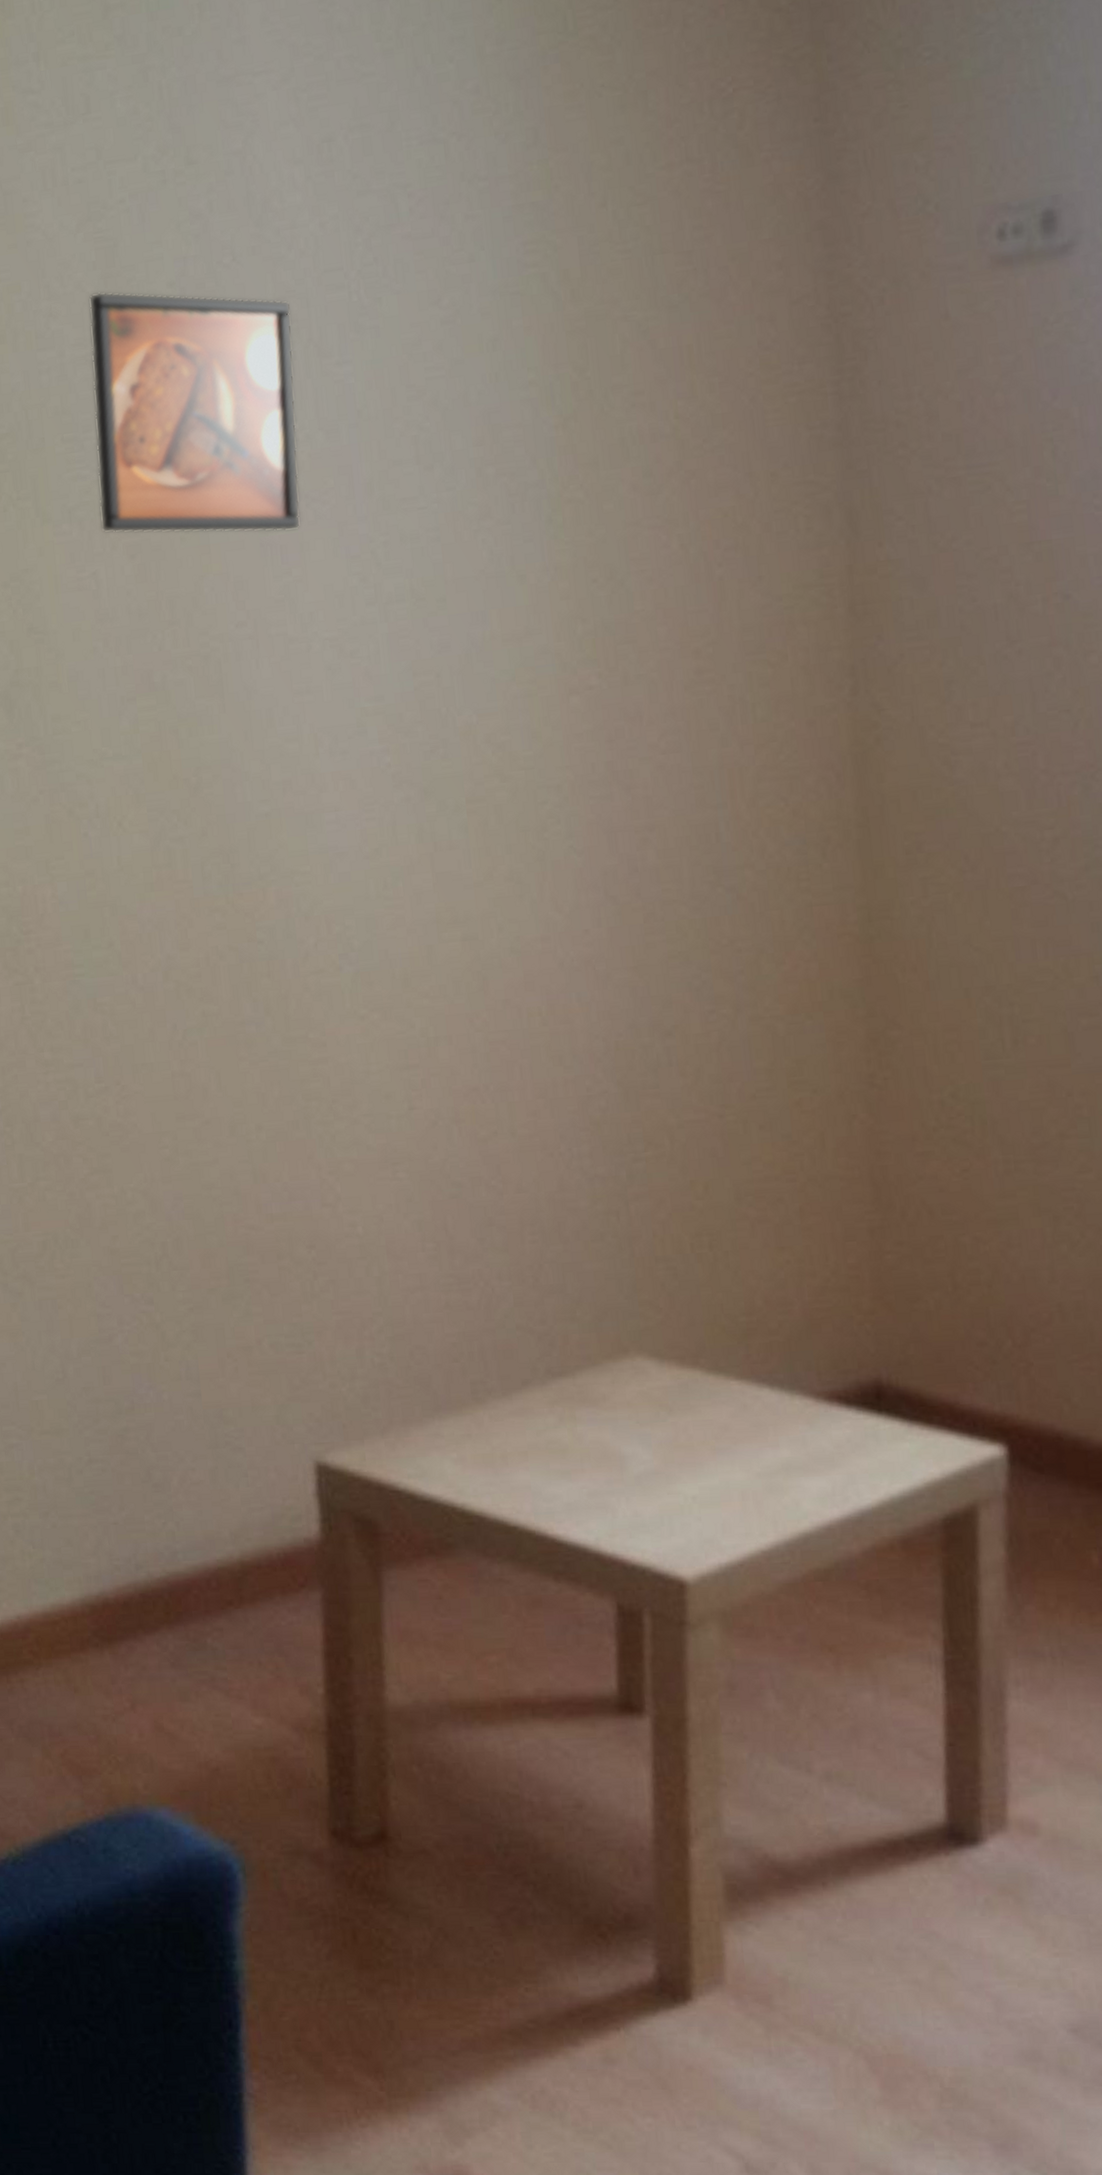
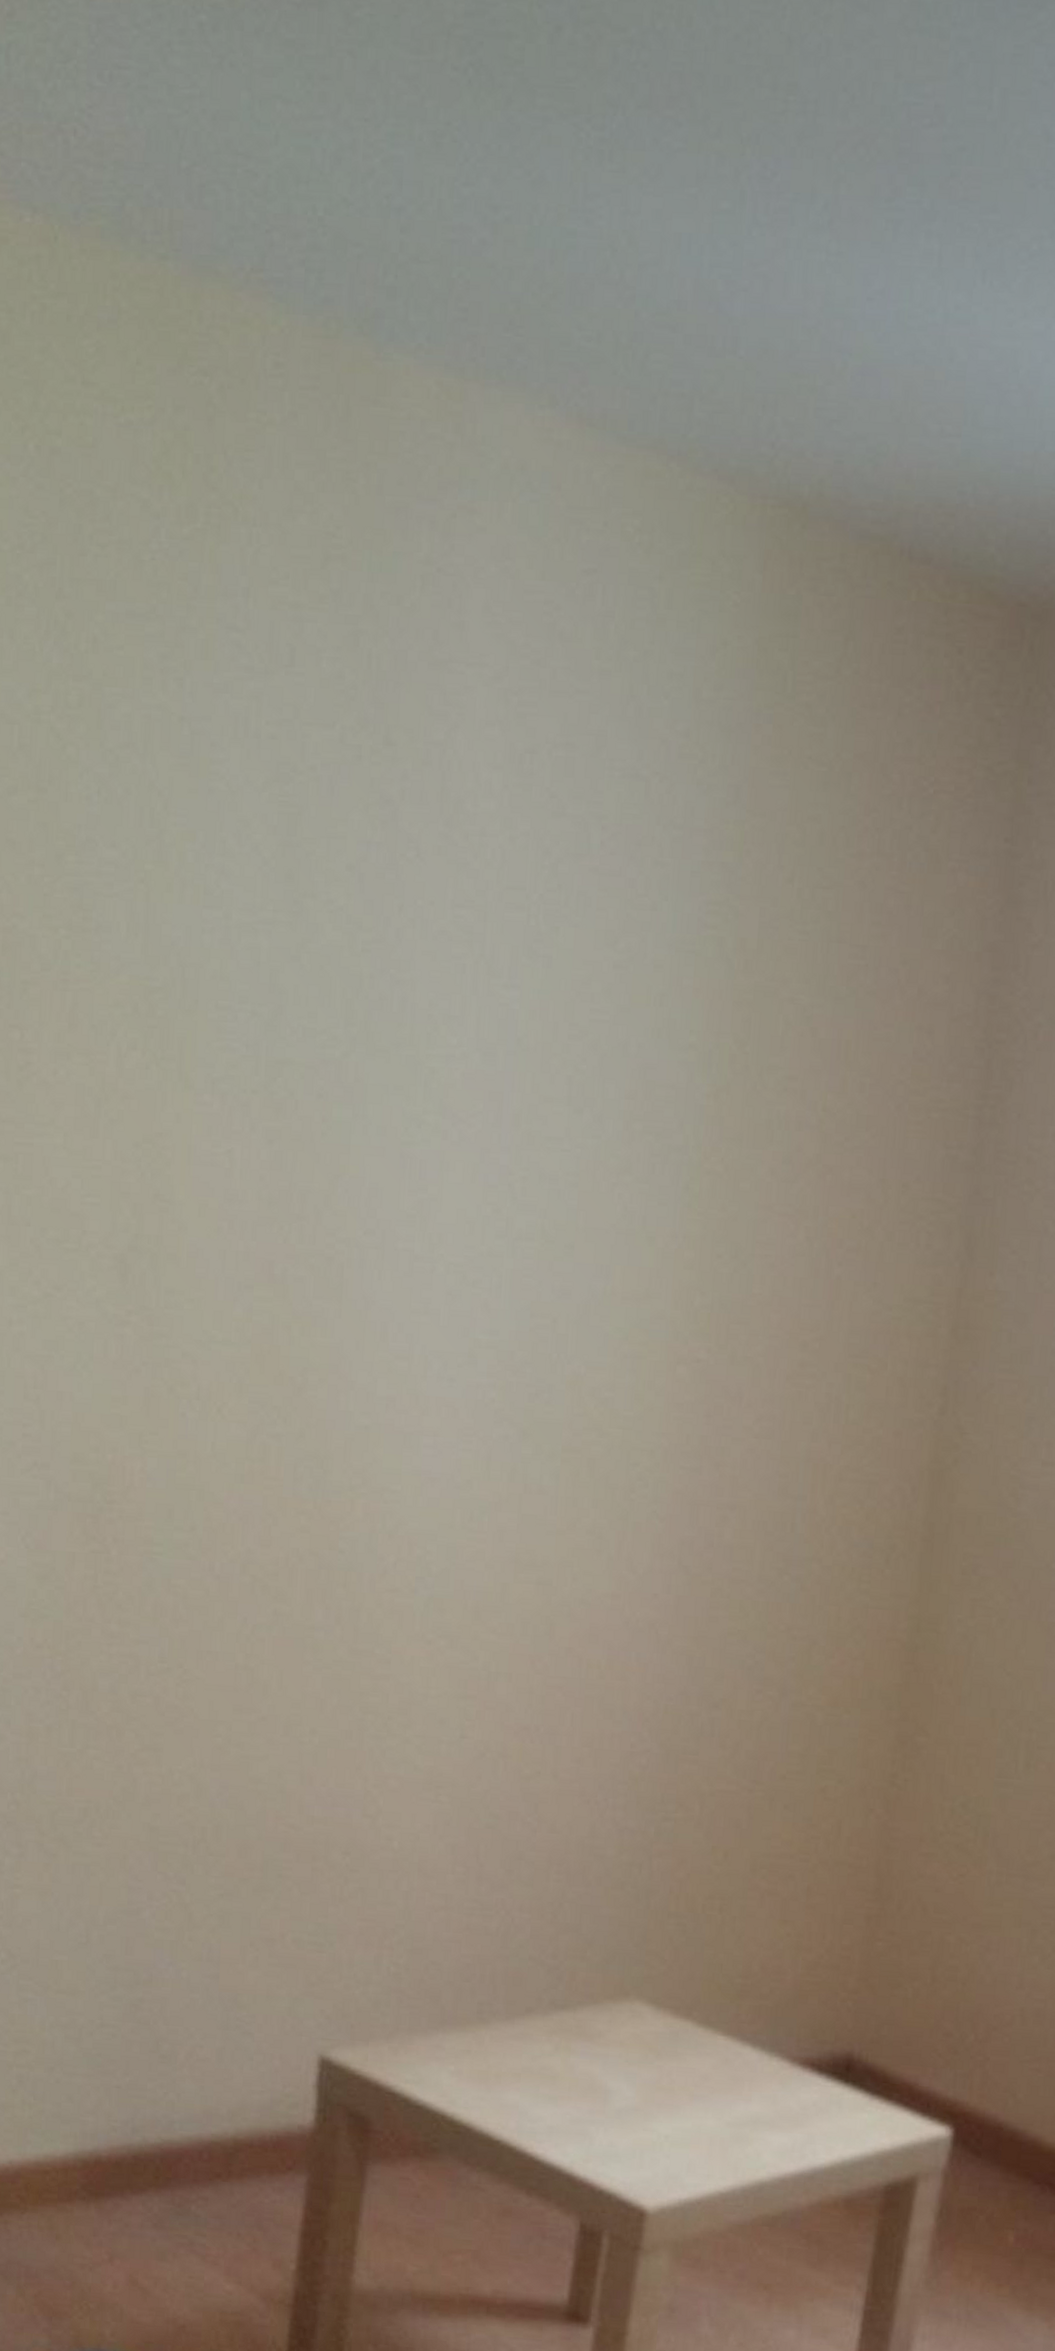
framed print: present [88,291,301,533] -> none [243,859,468,1148]

